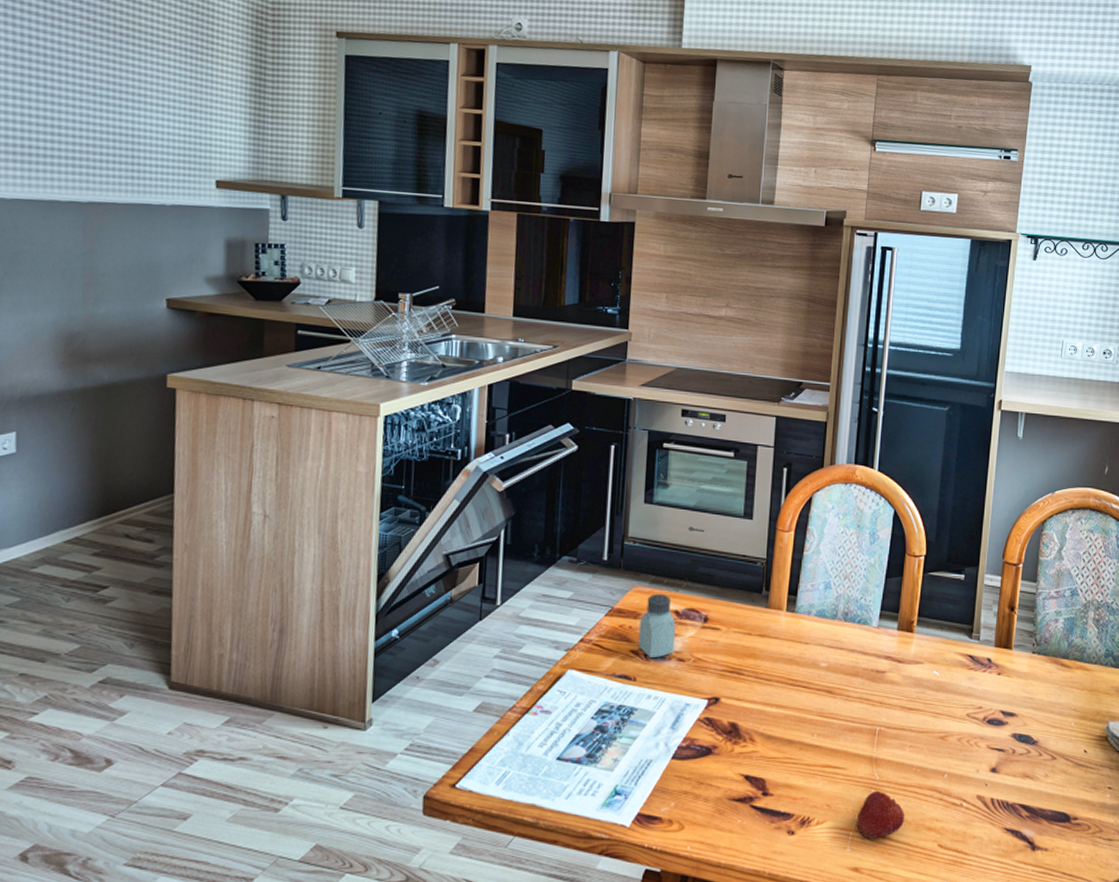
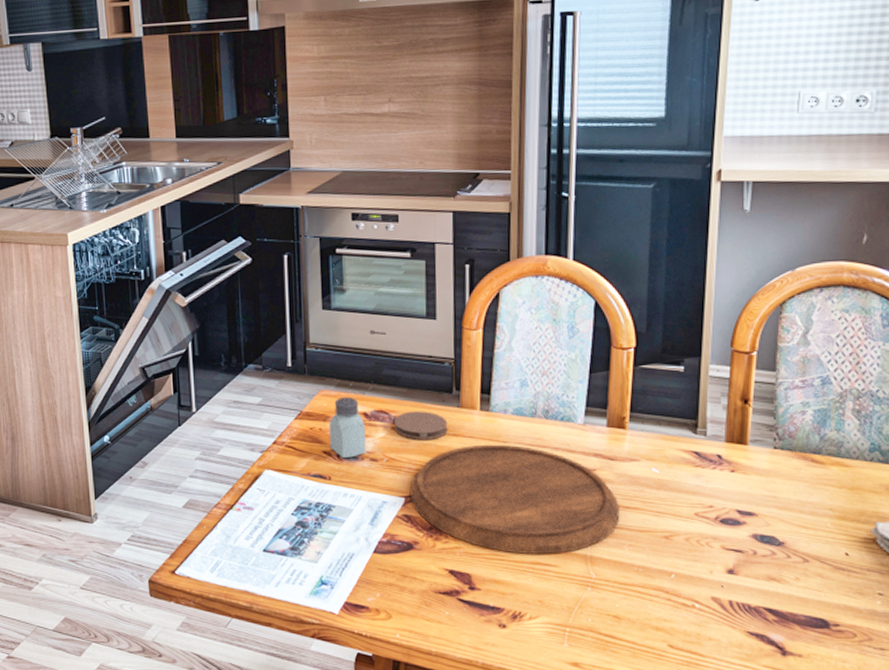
coaster: none [703,610,755,641] -> present [393,411,448,441]
cutting board: none [713,645,904,757] -> present [409,444,620,554]
fruit: present [856,790,905,839] -> none [573,588,628,636]

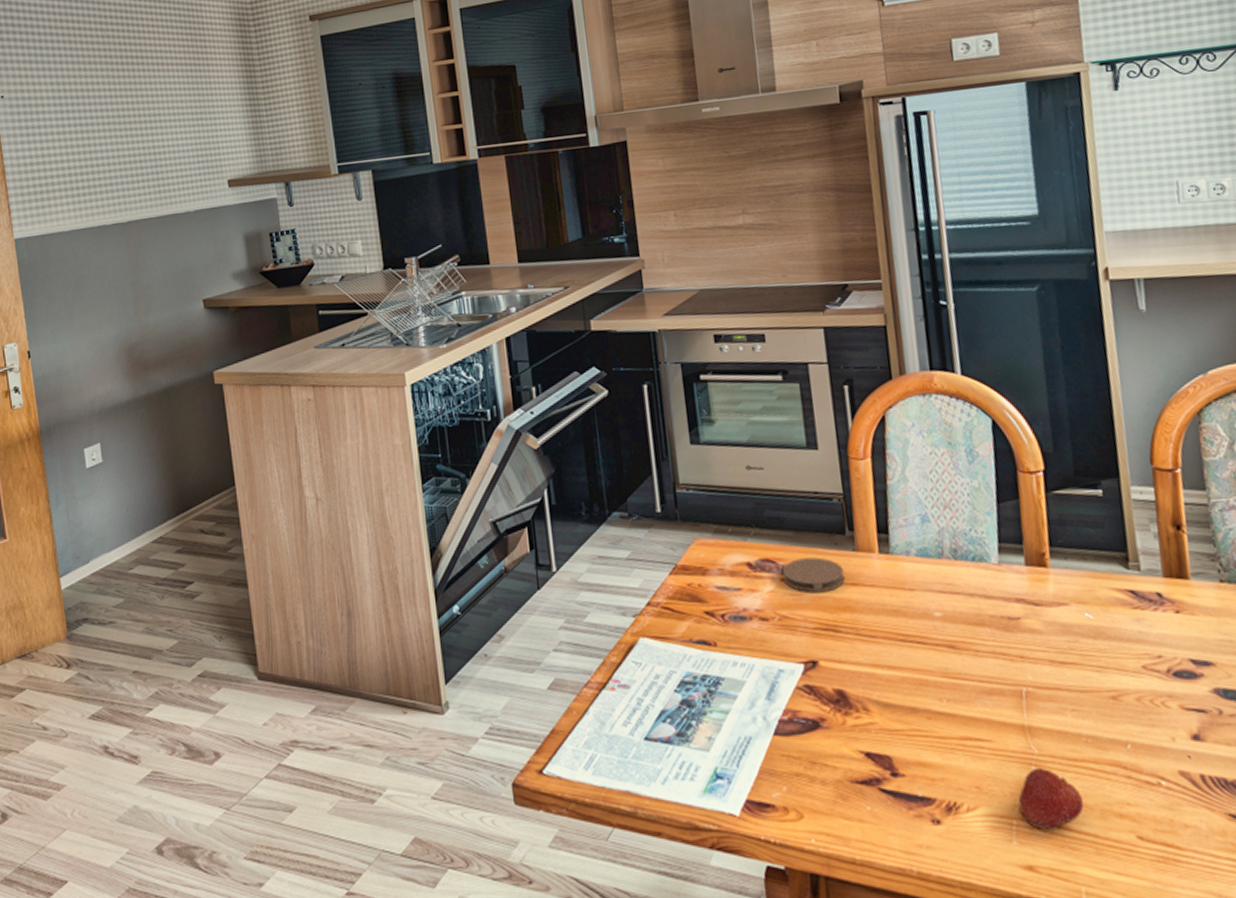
saltshaker: present [328,397,366,459] -> none [709,545,755,620]
cutting board: present [409,444,620,554] -> none [808,592,1057,728]
fruit: none [573,588,628,636] -> present [1017,767,1085,829]

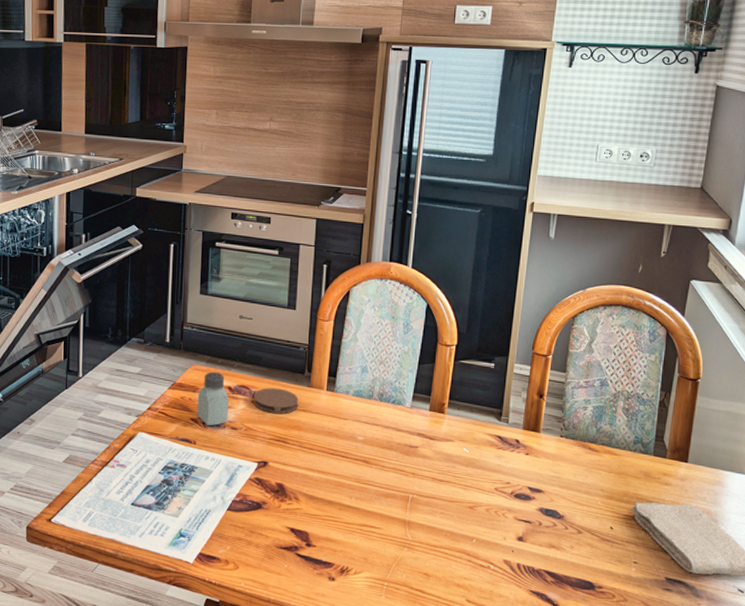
saltshaker: none [709,545,755,620] -> present [196,372,229,426]
fruit: present [1017,767,1085,829] -> none [390,549,436,590]

